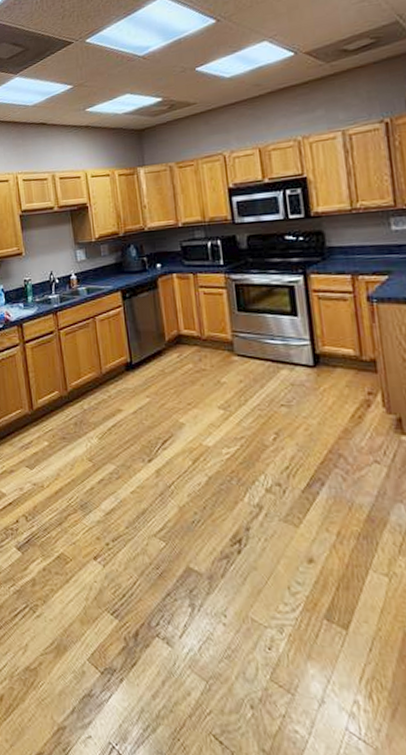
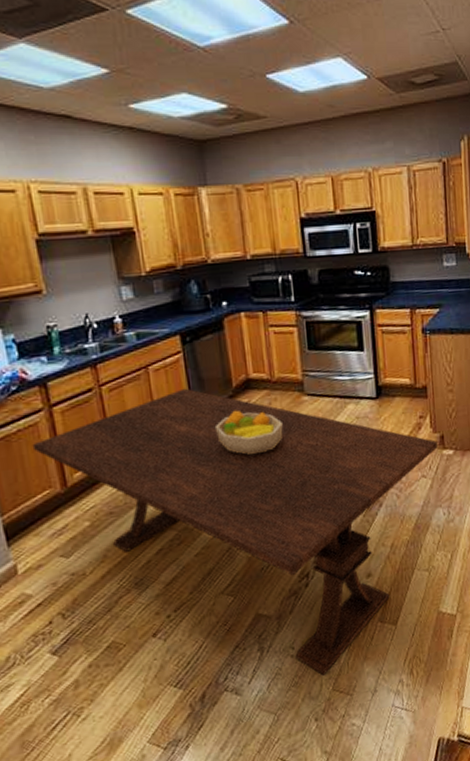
dining table: none [11,338,394,659] -> present [32,388,438,676]
fruit bowl: none [150,362,213,407] -> present [216,410,283,456]

